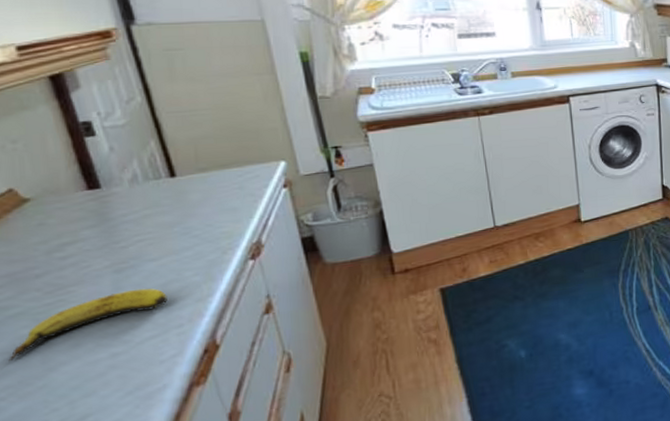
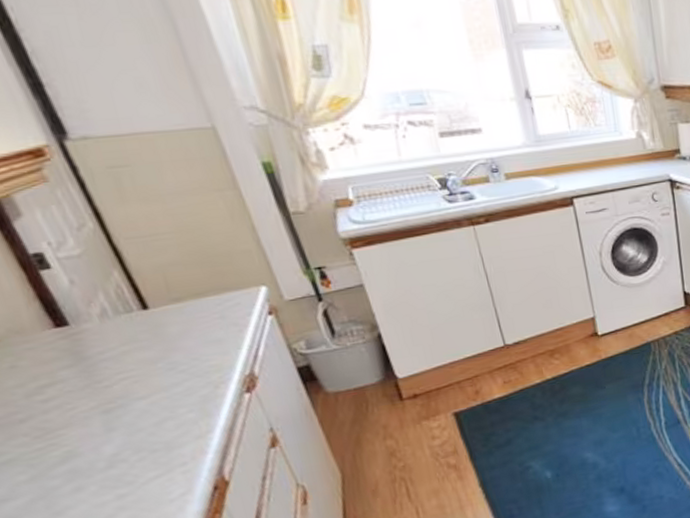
banana: present [8,287,167,362] -> none [11,427,166,509]

